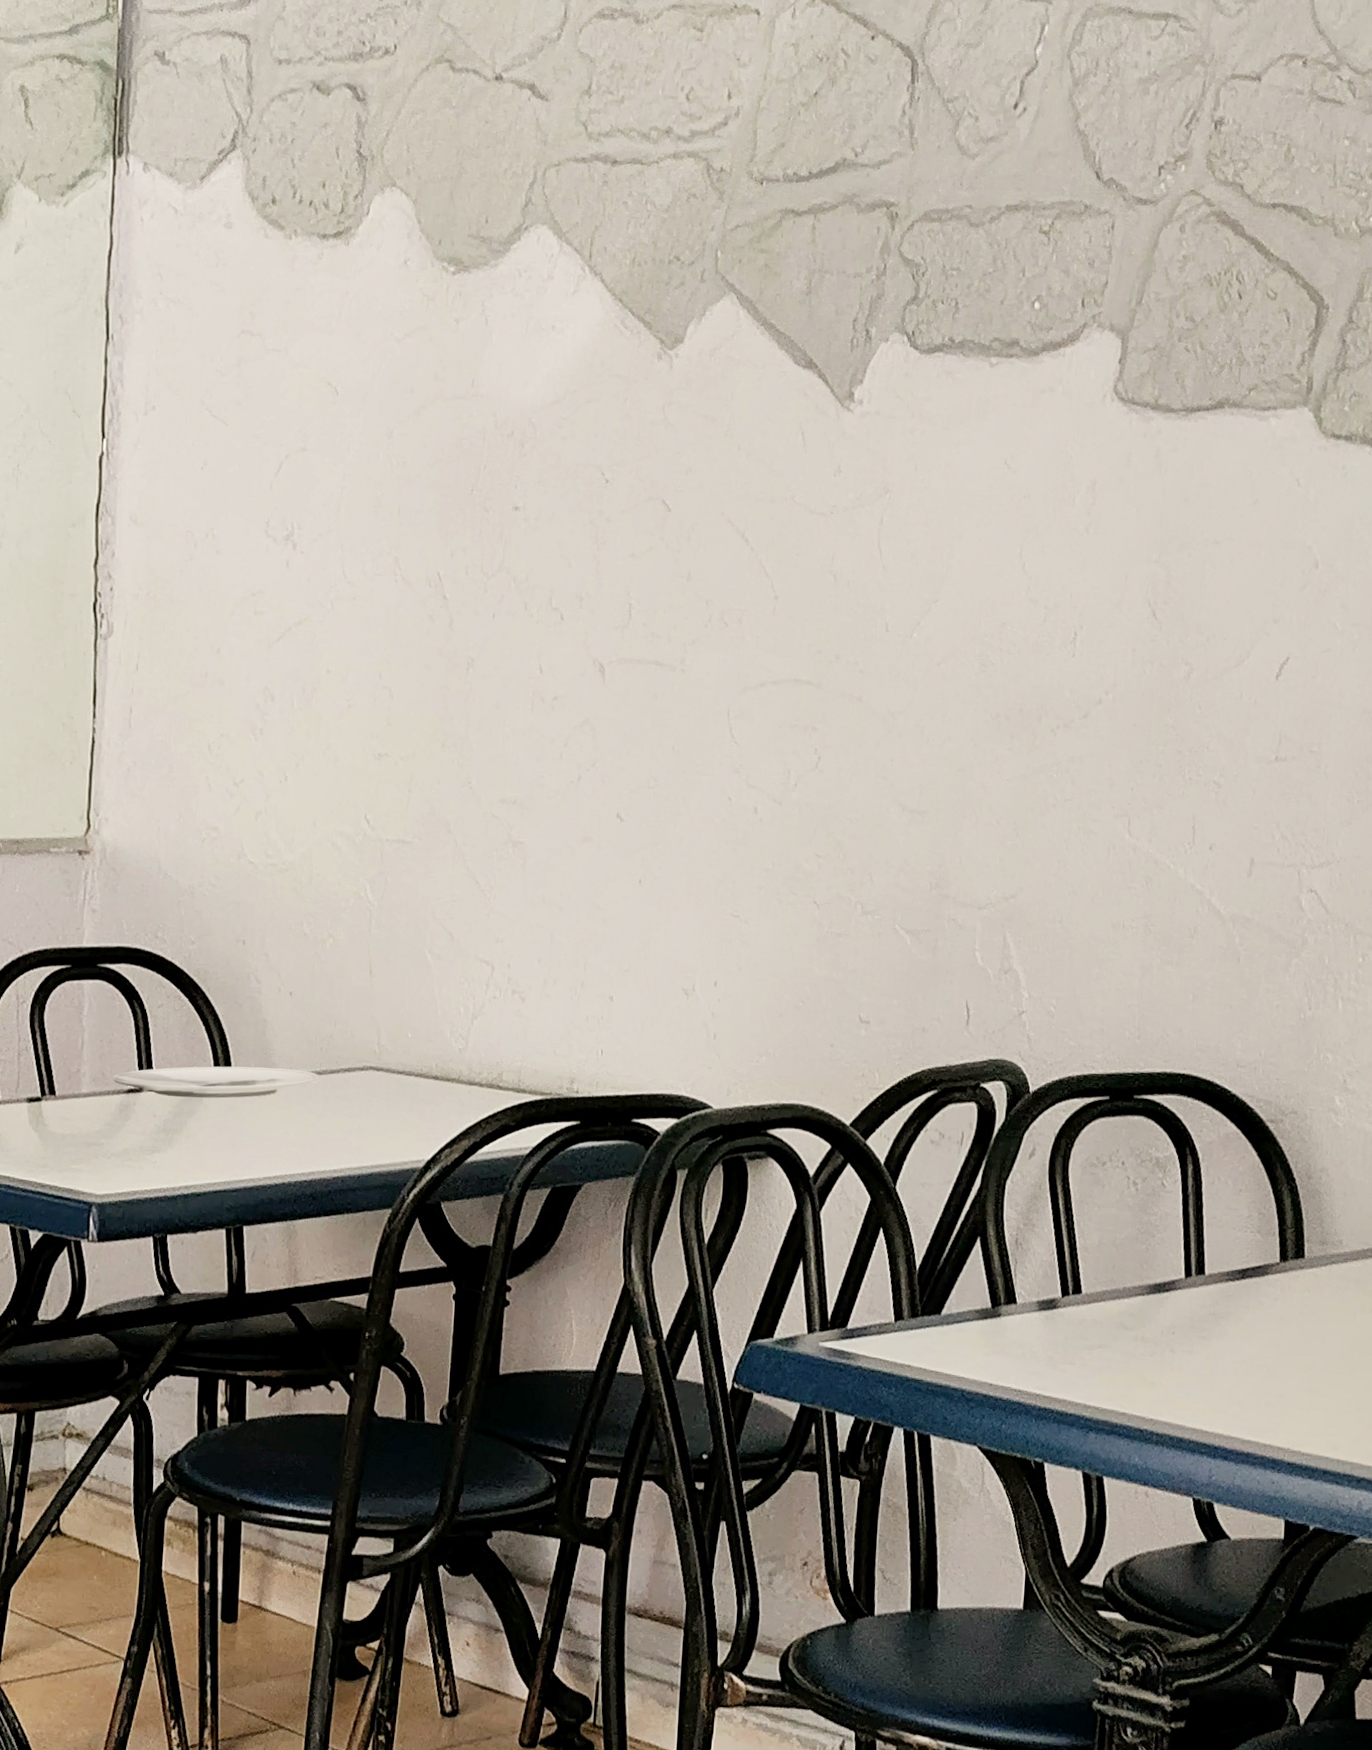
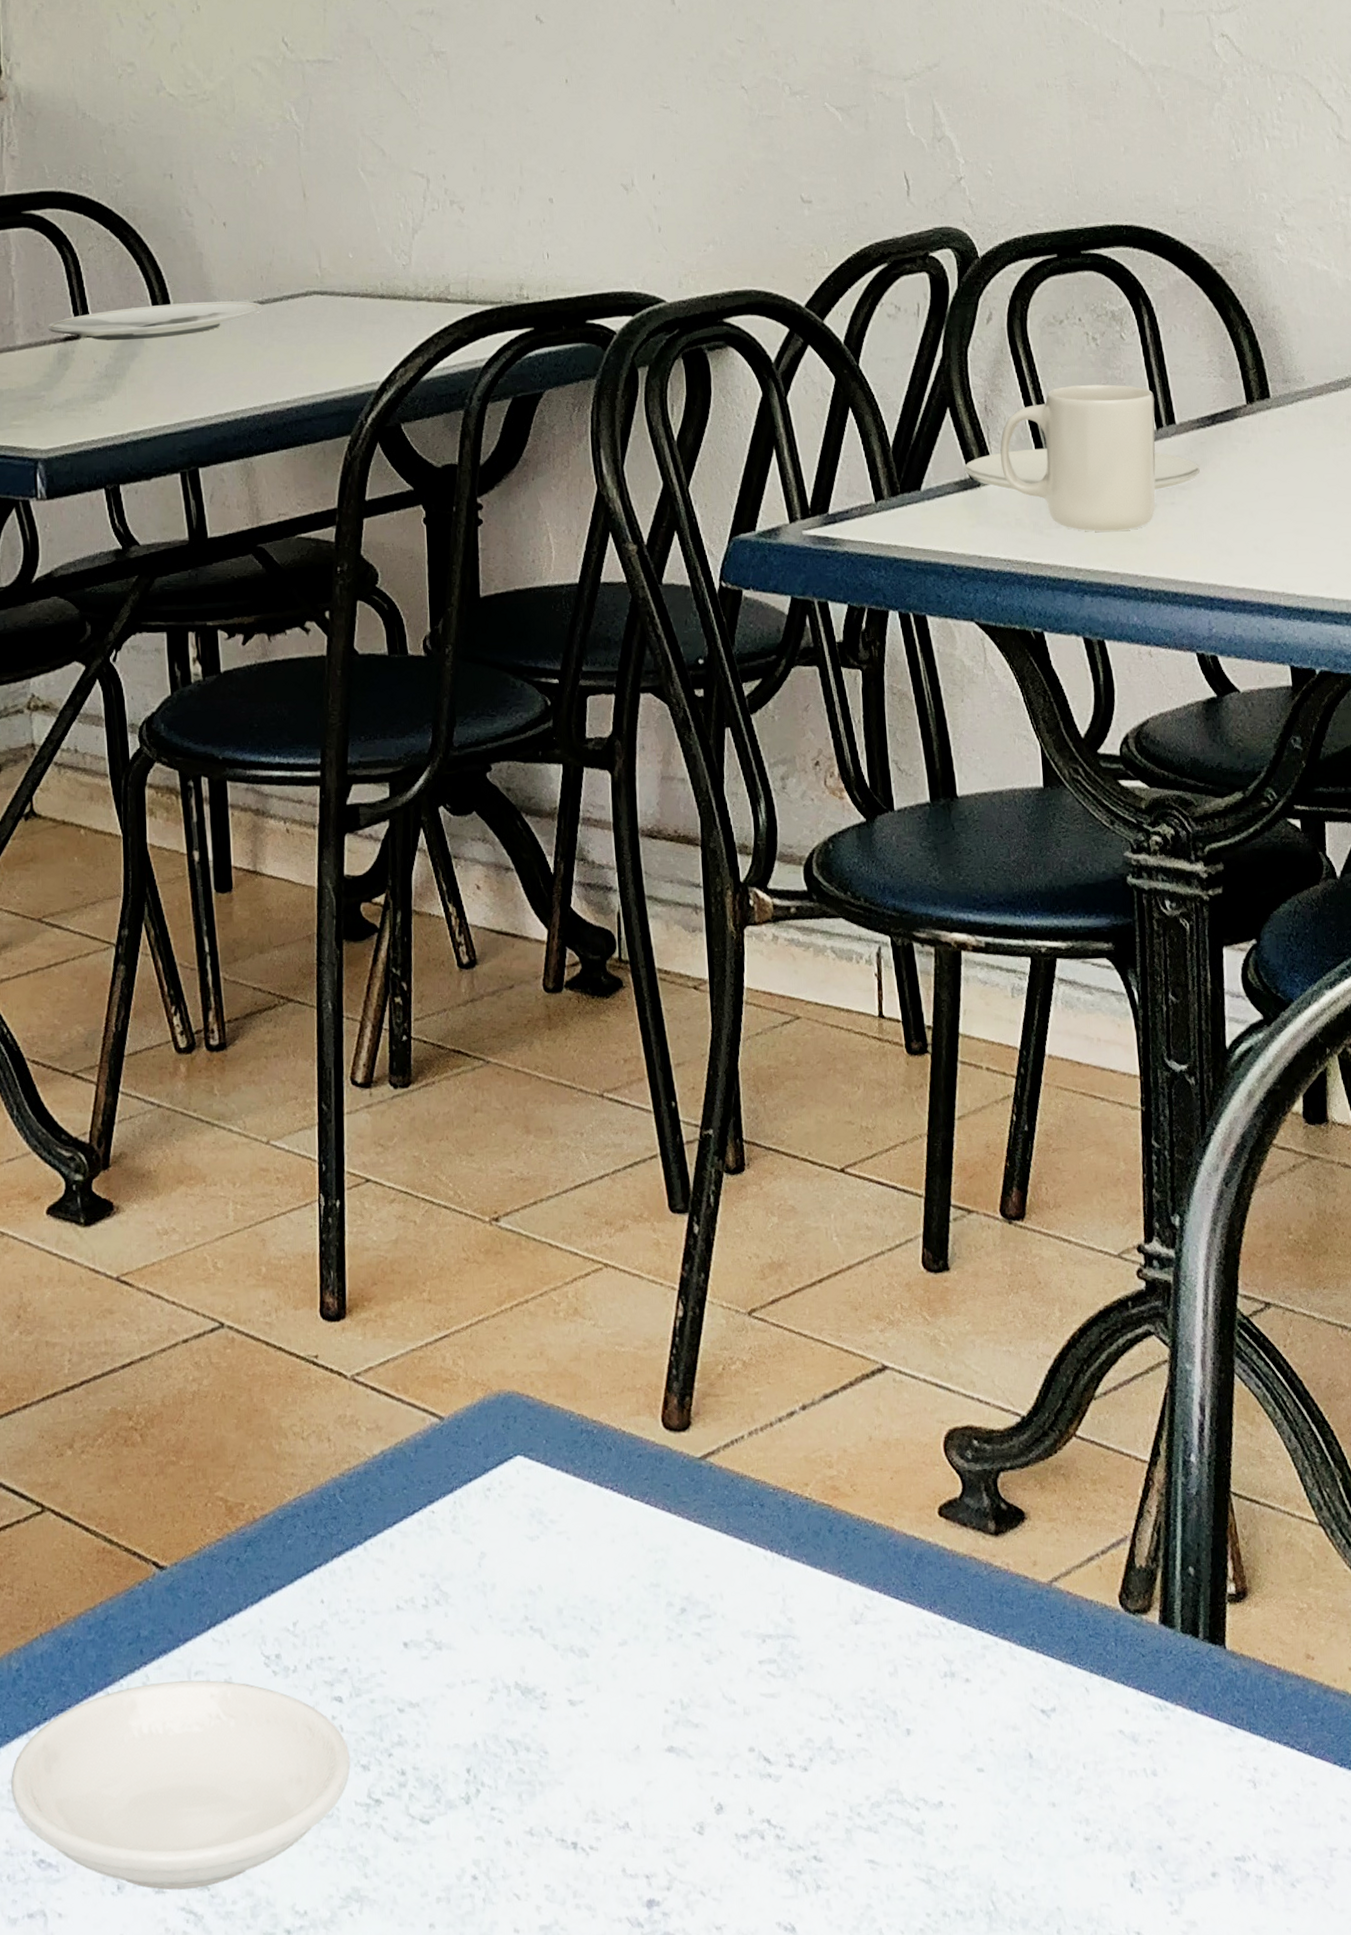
plate: none [986,1285,1223,1338] -> present [964,448,1200,491]
cup: none [1024,1227,1187,1374] -> present [1000,384,1156,533]

